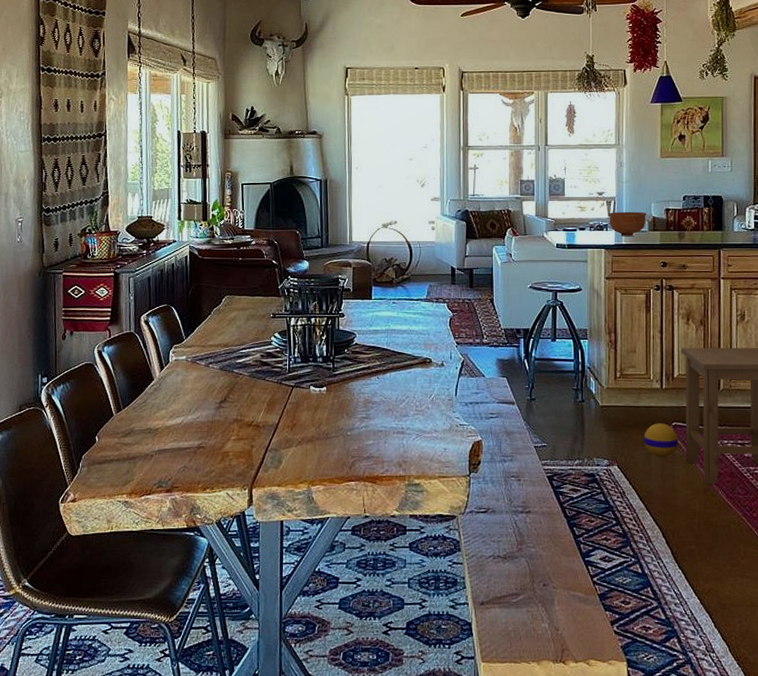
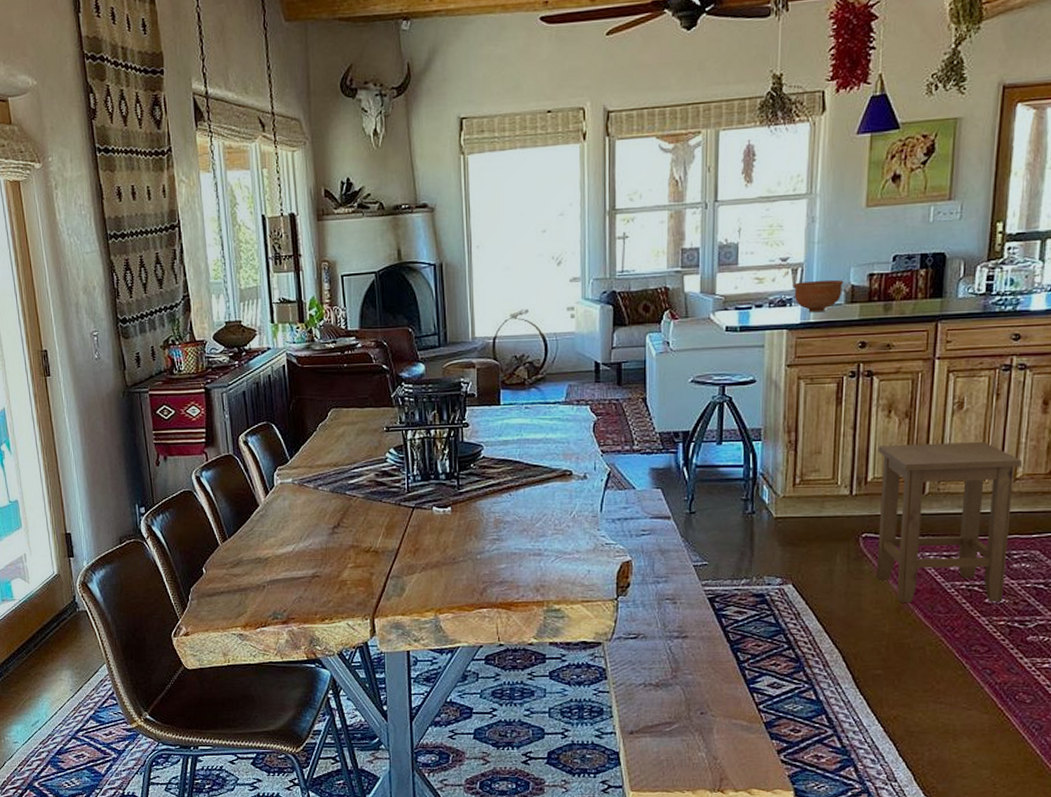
toy ball: present [644,423,679,458] -> none [826,535,869,574]

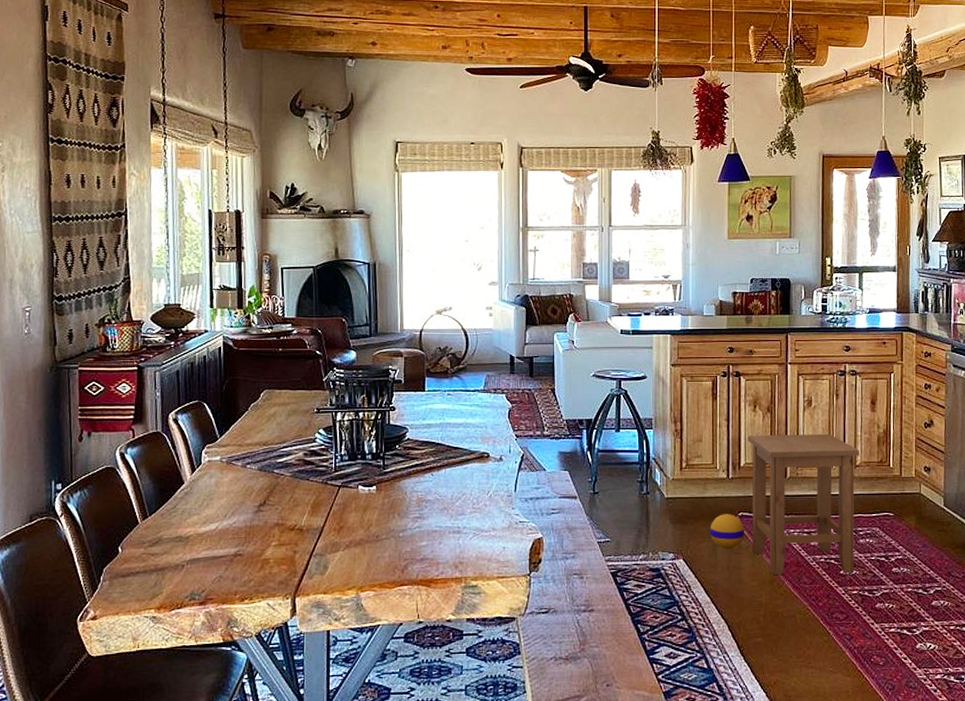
bowl: present [793,279,844,313] -> none [674,295,714,322]
toy ball: none [826,535,869,574] -> present [710,514,745,549]

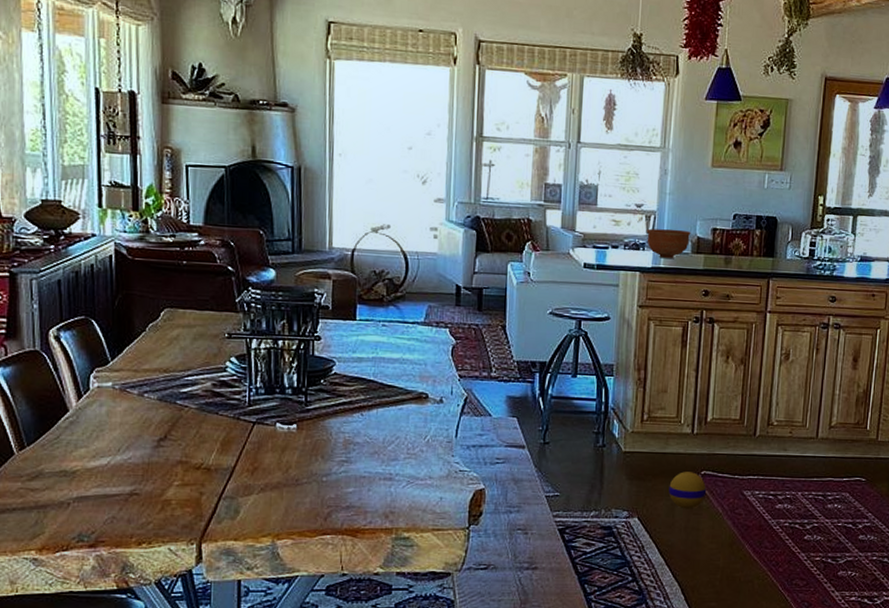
bowl: none [674,295,714,322] -> present [646,228,691,259]
stool: present [747,434,859,576] -> none [713,388,836,539]

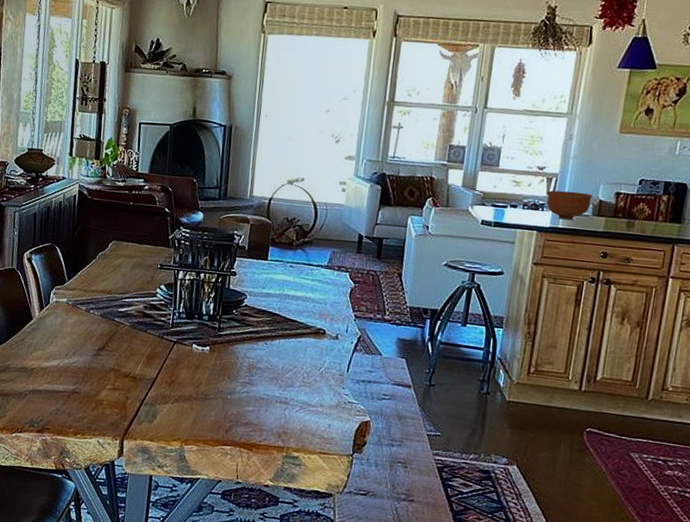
toy ball: present [668,471,707,509] -> none [550,426,591,464]

